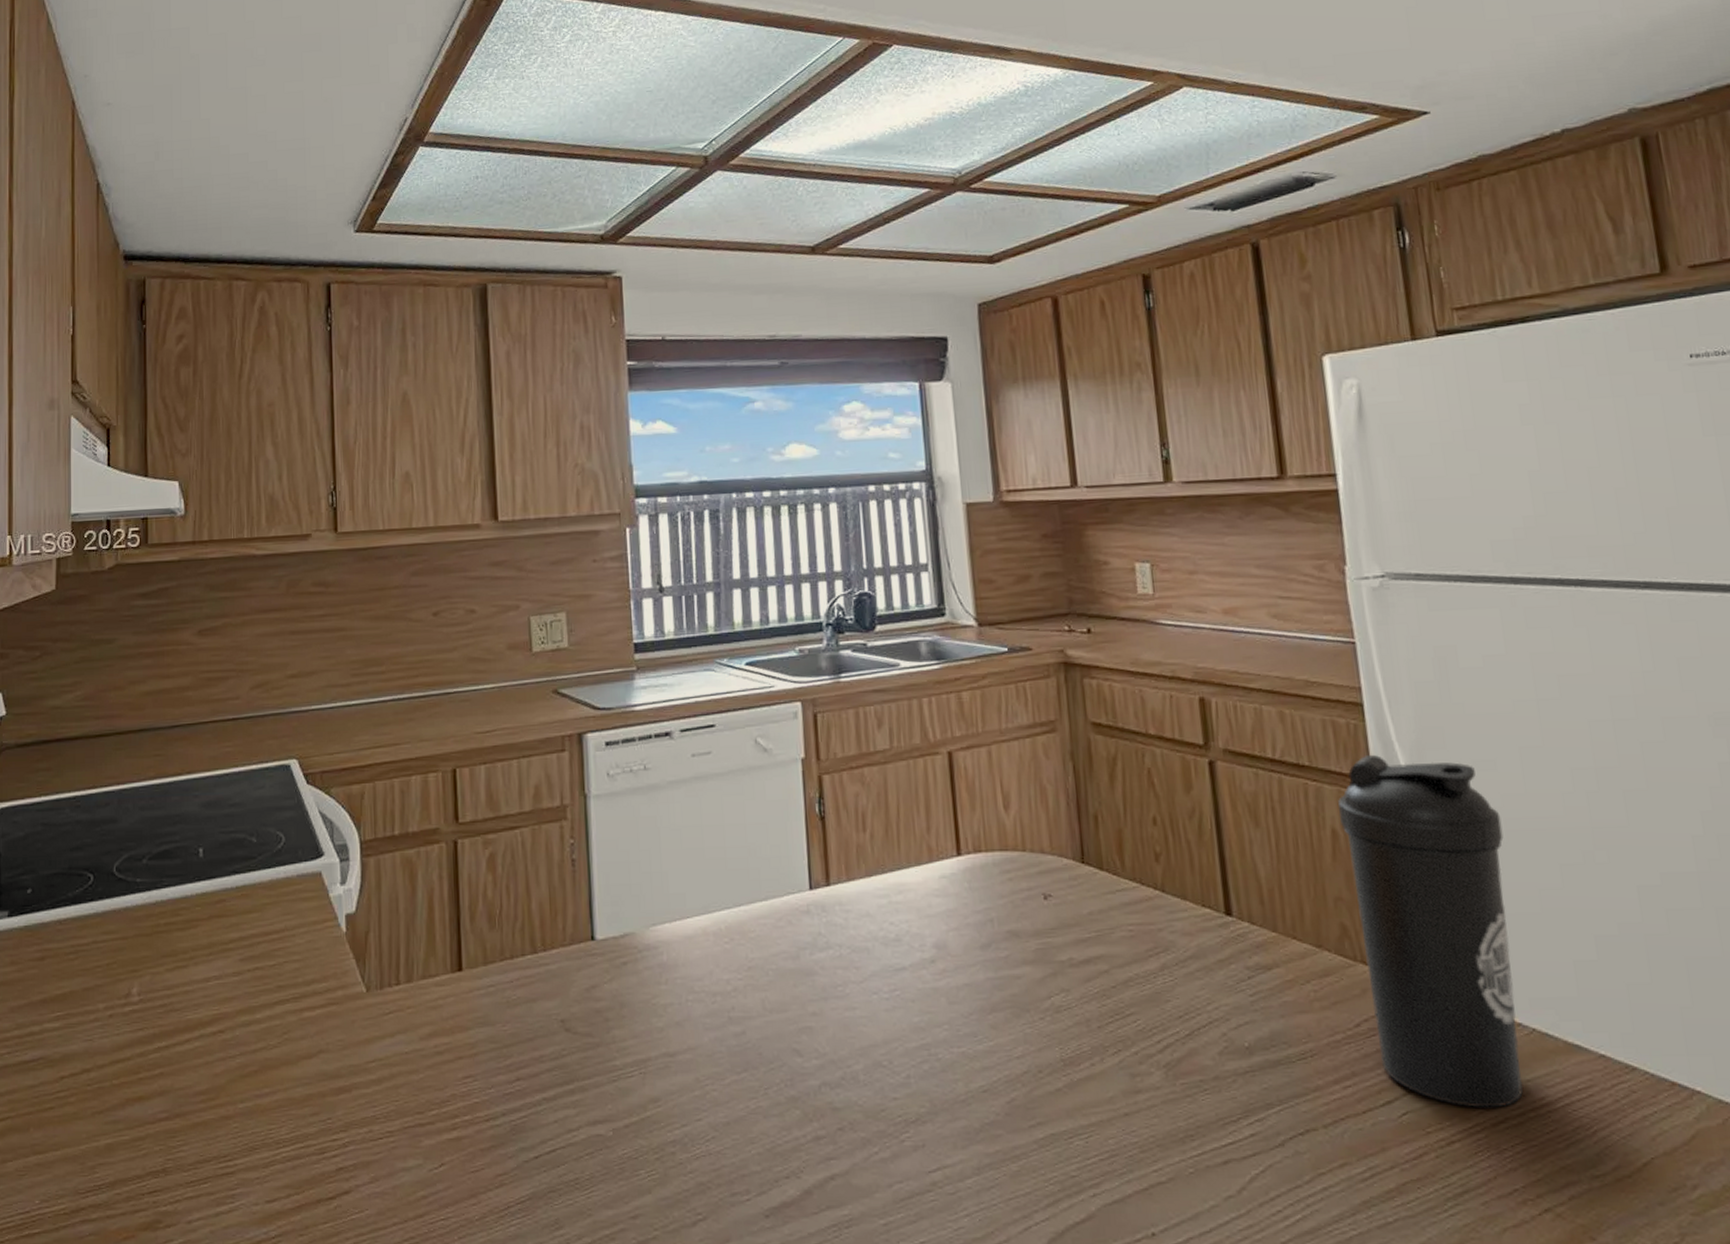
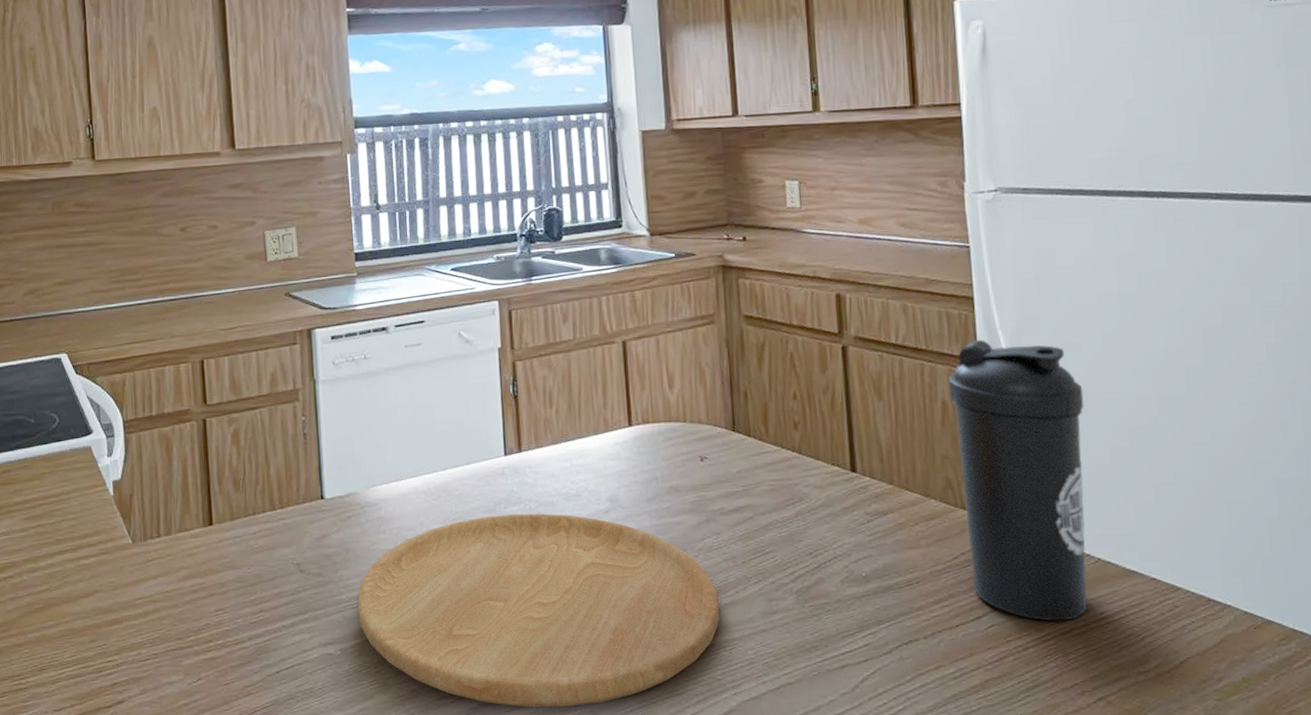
cutting board: none [633,961,1073,1209] -> present [357,513,720,708]

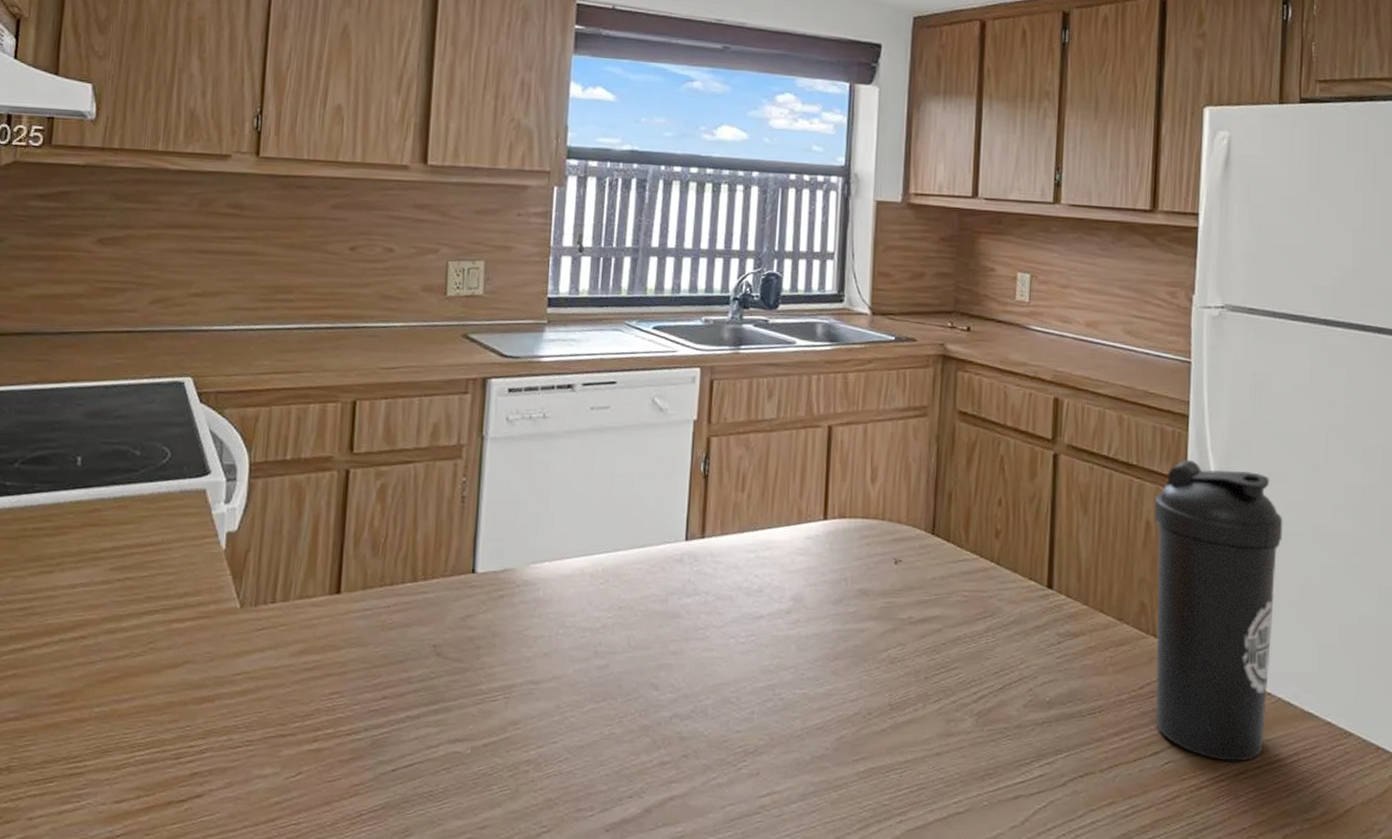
cutting board: present [357,513,720,708] -> none [496,606,895,827]

